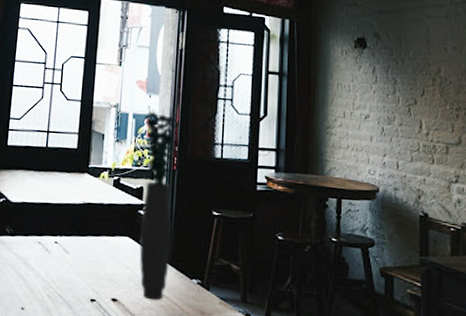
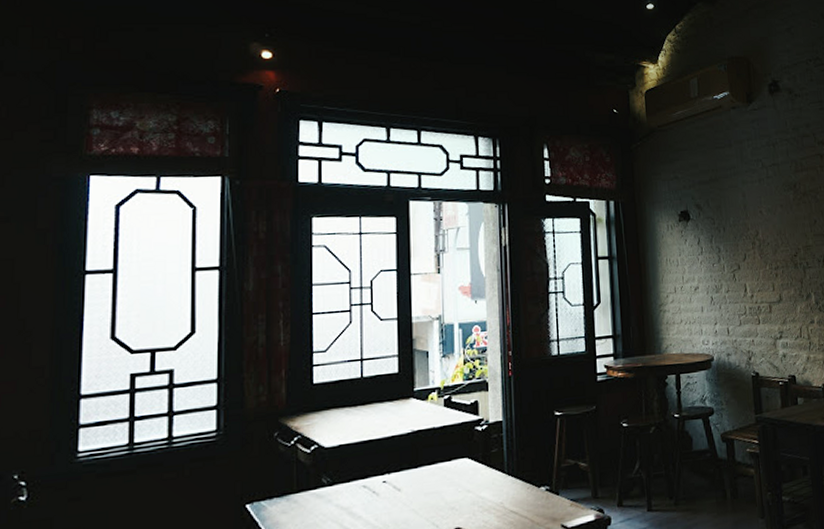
vase: present [138,105,175,300] -> none [472,311,516,519]

